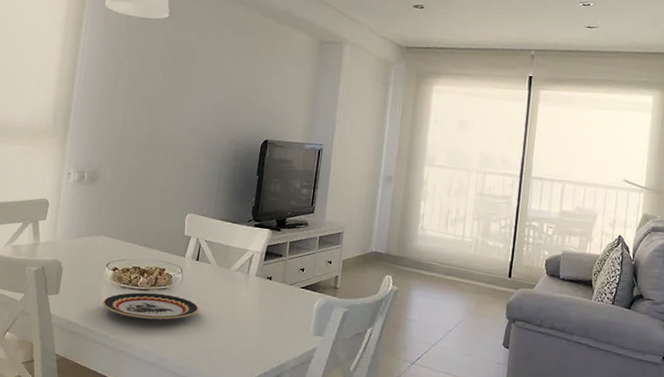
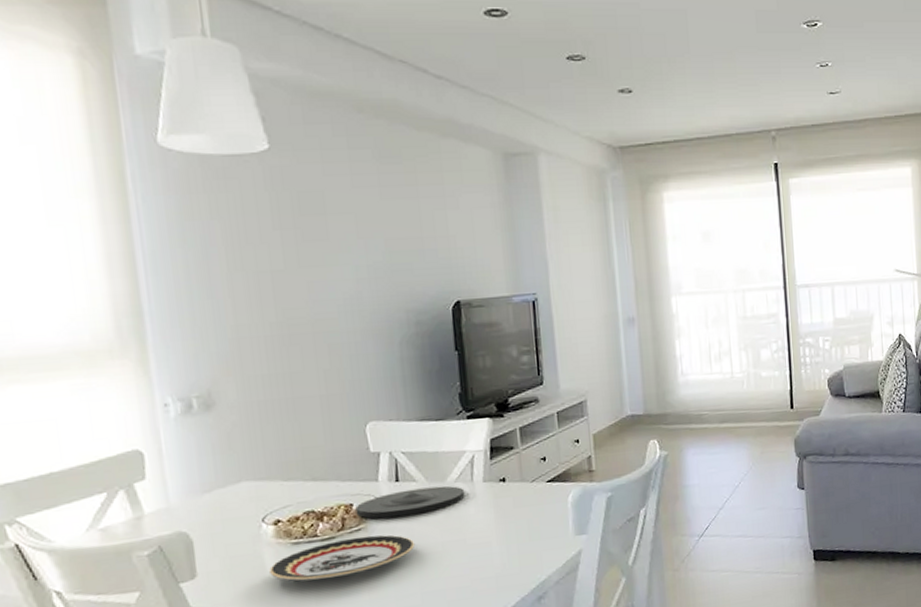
plate: none [166,267,242,288] -> present [355,485,465,519]

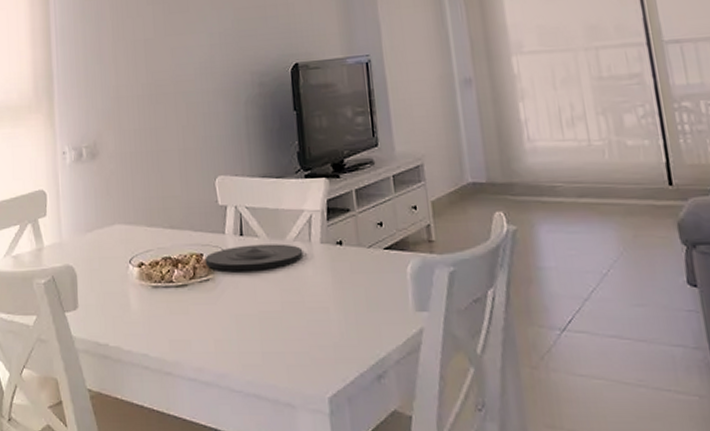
plate: present [269,535,415,581] -> none [133,287,257,326]

